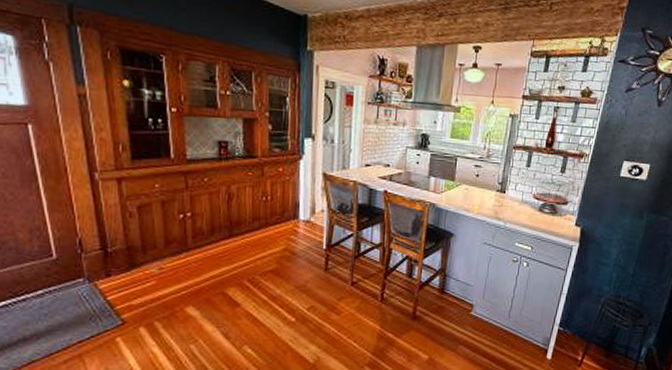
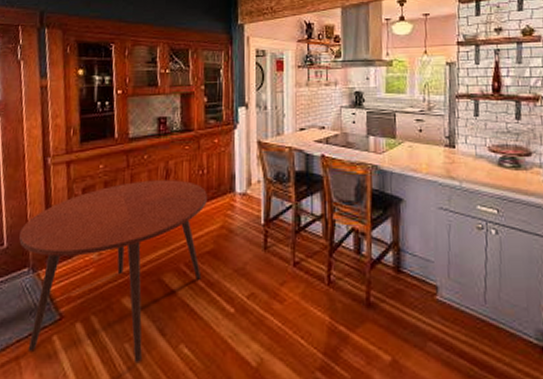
dining table: none [70,202,271,361] -> present [19,180,207,364]

